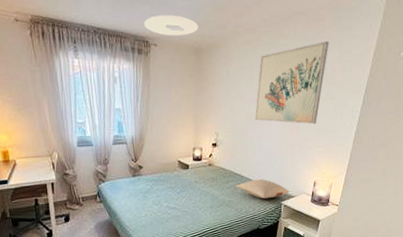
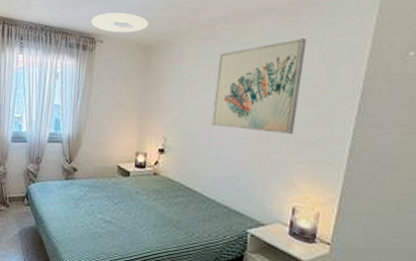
pillow: present [236,179,290,199] -> none [187,197,259,224]

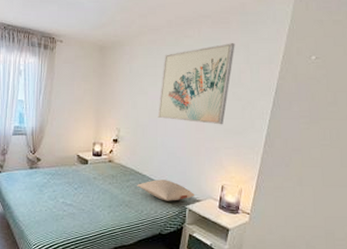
ceiling light: present [91,12,149,33] -> none [52,15,104,34]
pillow: none [187,197,259,224] -> present [137,180,195,201]

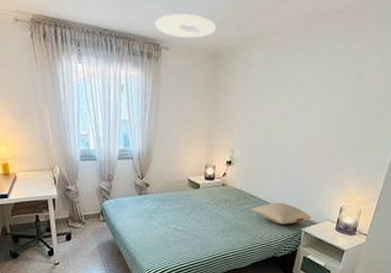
ceiling light: none [52,15,104,34] -> present [155,13,217,39]
wall art: present [157,43,235,125] -> none [276,45,369,143]

